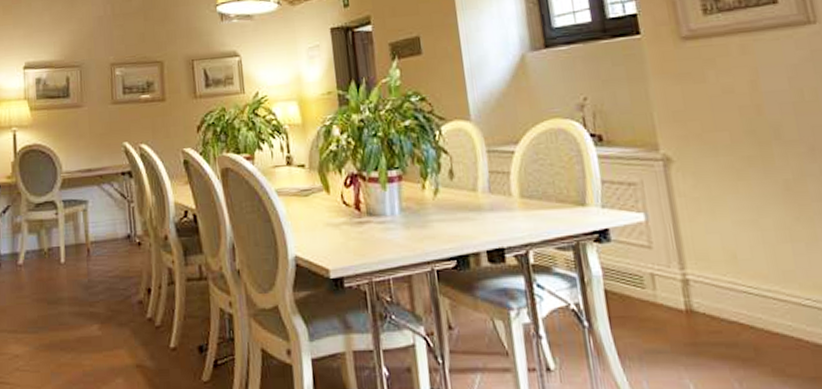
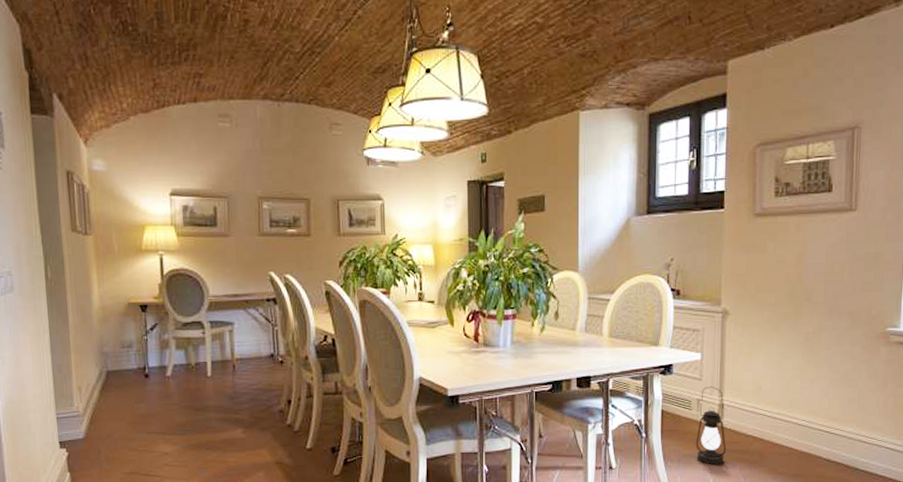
lantern: none [654,256,705,365] -> present [696,386,726,465]

